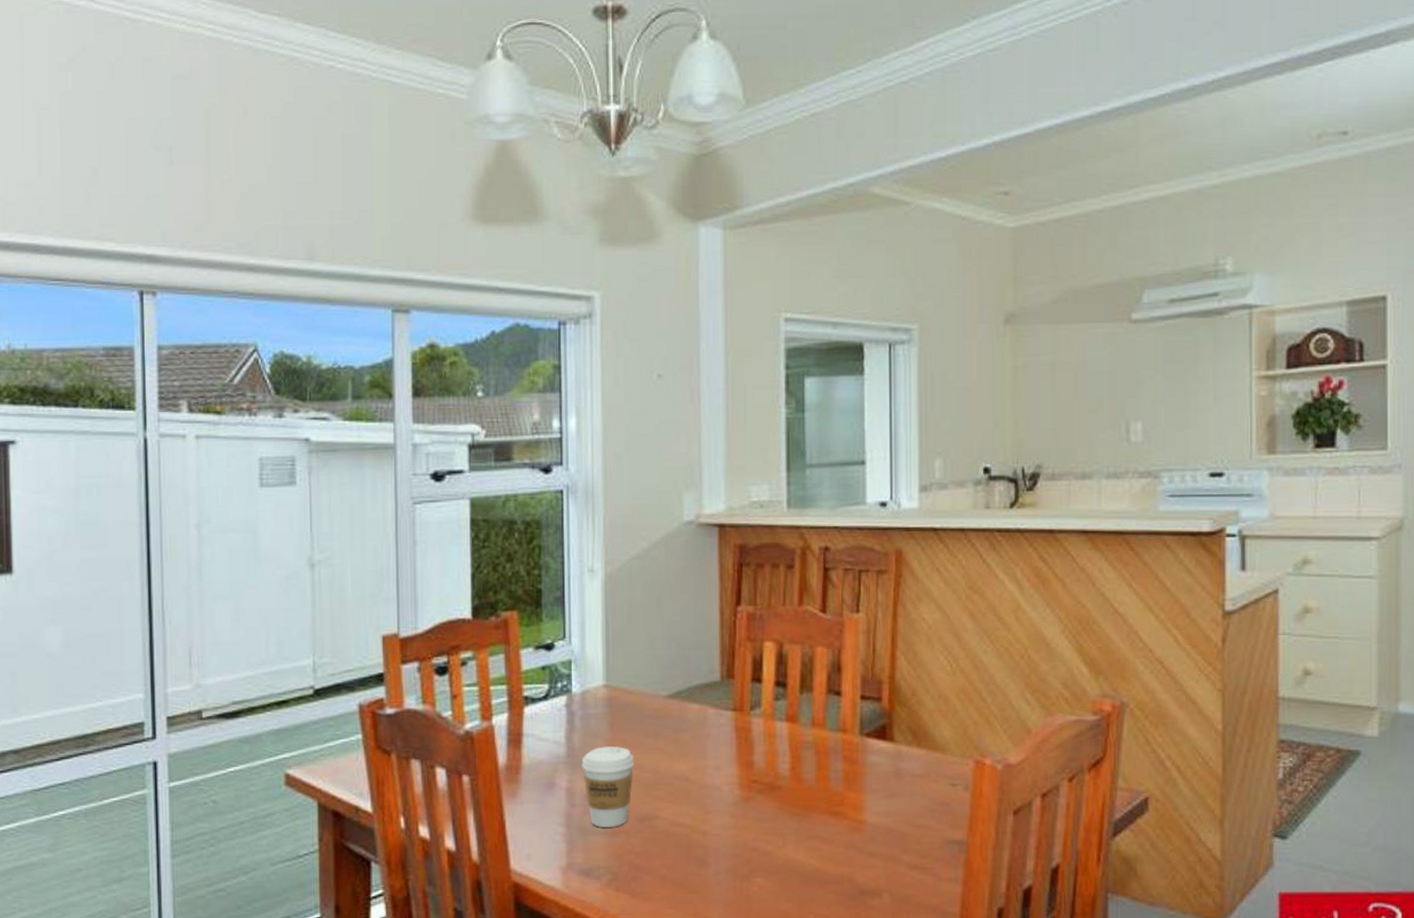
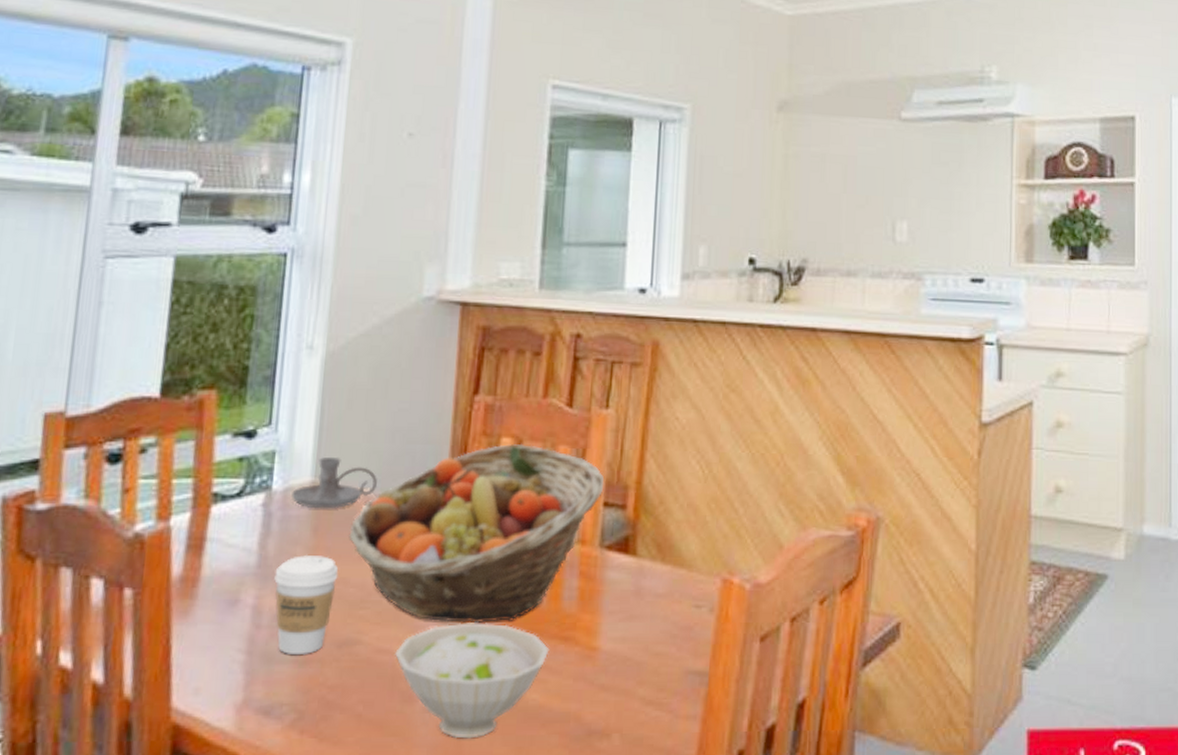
candle holder: none [588,663,660,708] -> present [290,456,378,509]
fruit basket: none [640,646,860,800] -> present [349,443,605,623]
bowl: none [688,800,821,896] -> present [395,623,550,739]

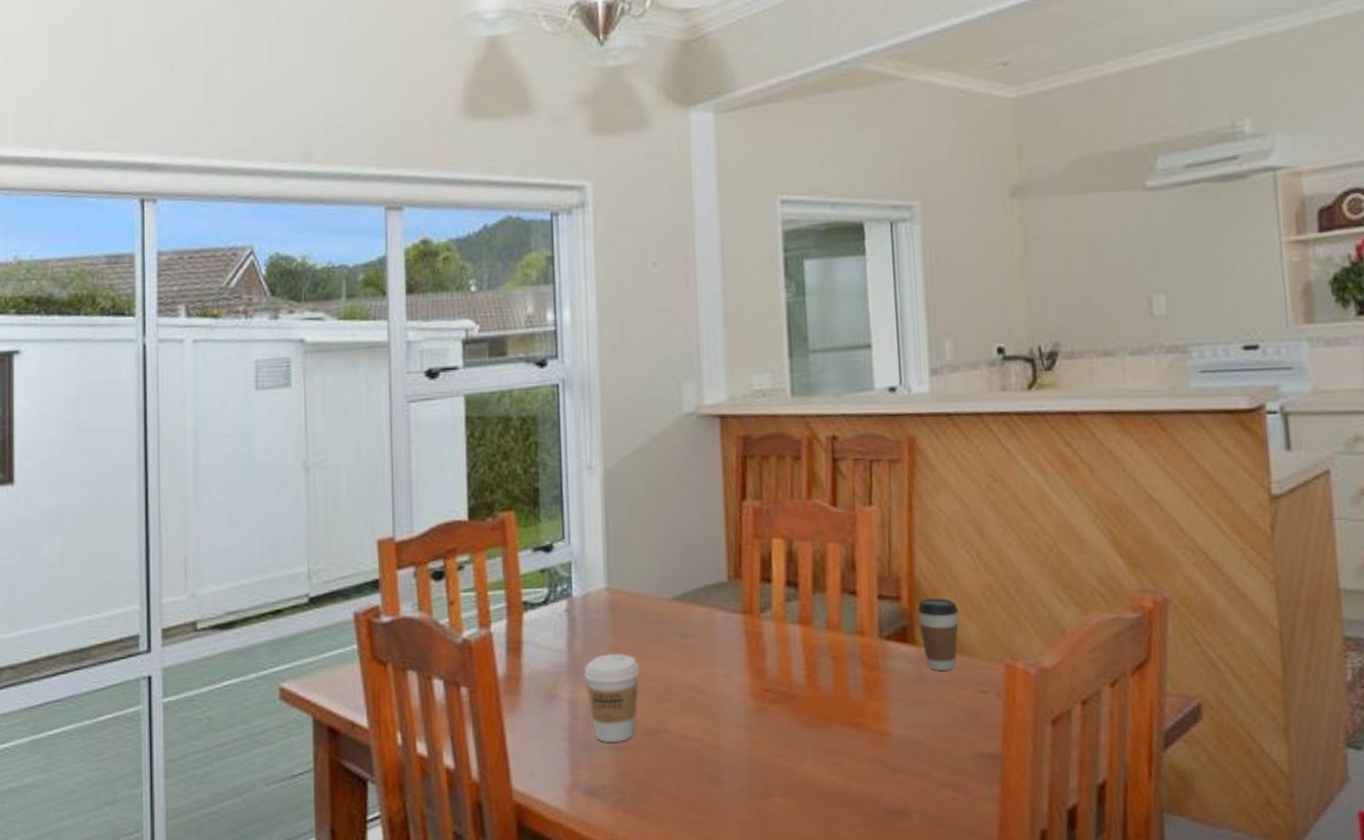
candle holder: present [290,456,378,509] -> none [589,564,665,612]
fruit basket: present [349,443,605,623] -> none [644,543,877,711]
bowl: present [395,623,550,739] -> none [699,711,842,818]
coffee cup: none [642,508,683,583] -> present [918,598,959,670]

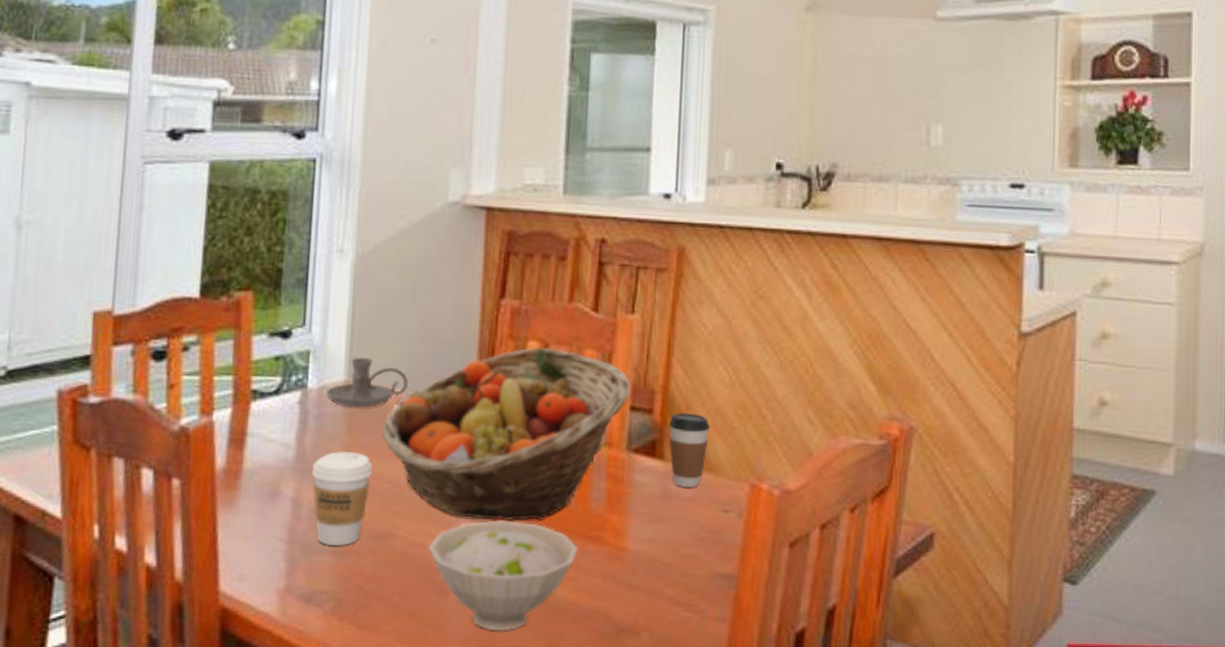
candle holder: none [589,564,665,612] -> present [325,357,409,408]
fruit basket: none [644,543,877,711] -> present [381,347,631,521]
bowl: none [699,711,842,818] -> present [428,520,578,632]

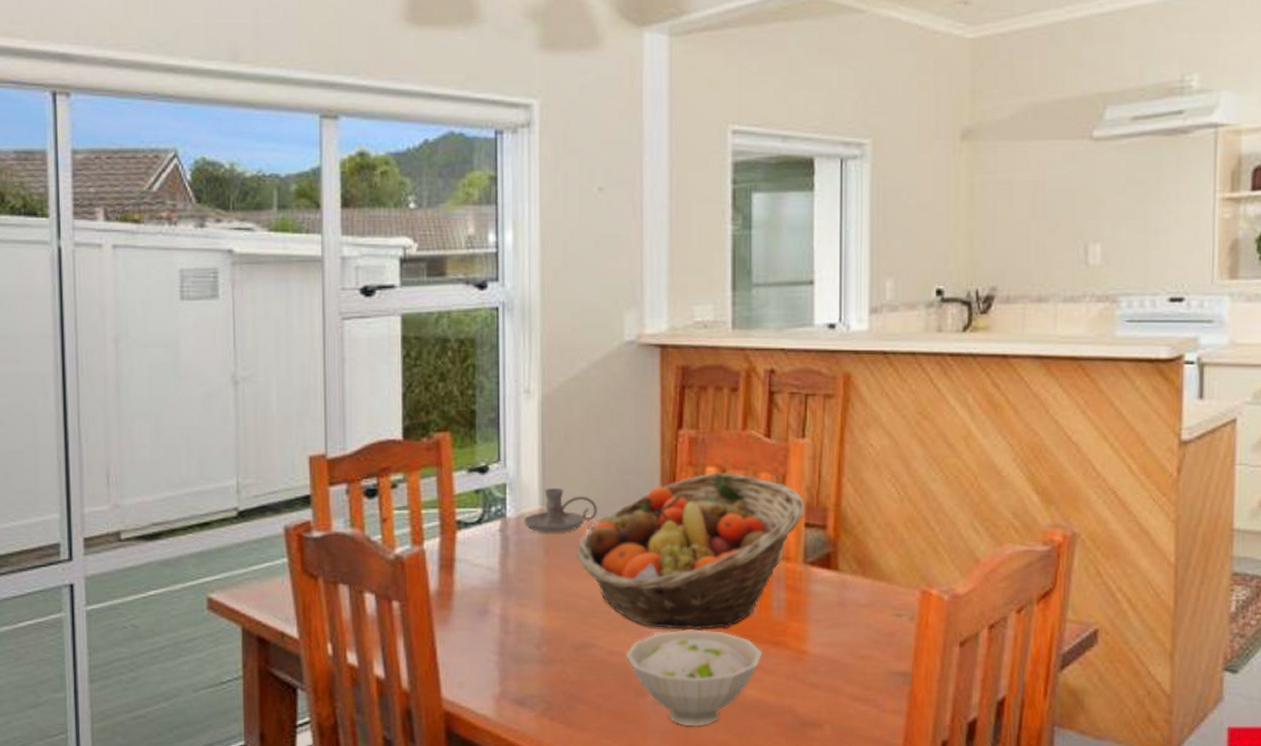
coffee cup: present [312,451,373,546] -> none [516,573,571,655]
coffee cup: present [669,412,711,487] -> none [842,527,881,595]

